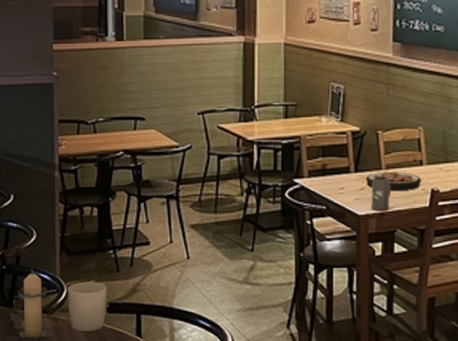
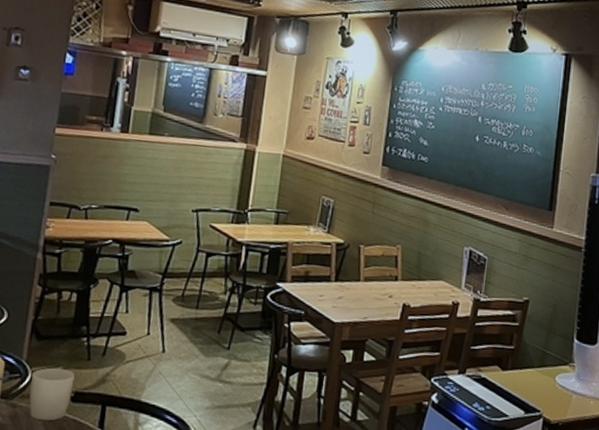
plate: present [365,171,421,190] -> none [344,283,395,303]
beer mug: present [371,176,392,211] -> none [346,287,368,320]

